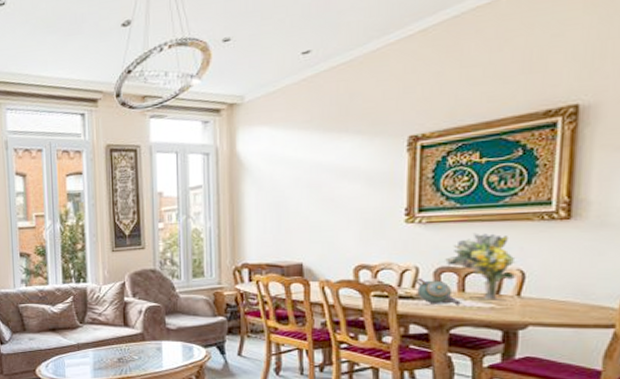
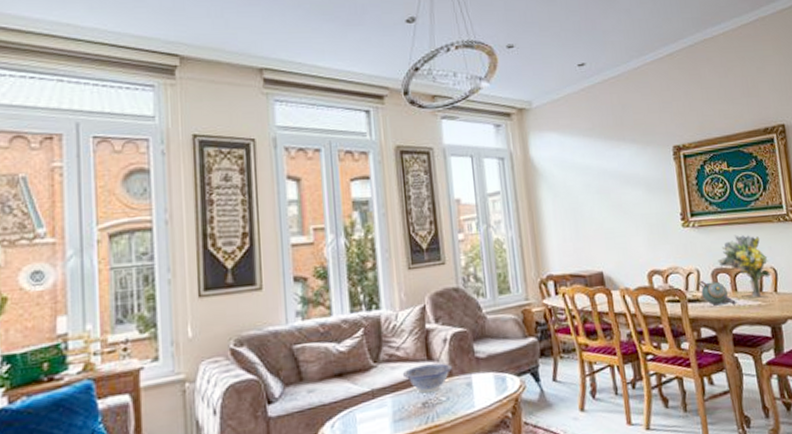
decorative bowl: none [102,329,145,351] -> present [402,362,452,394]

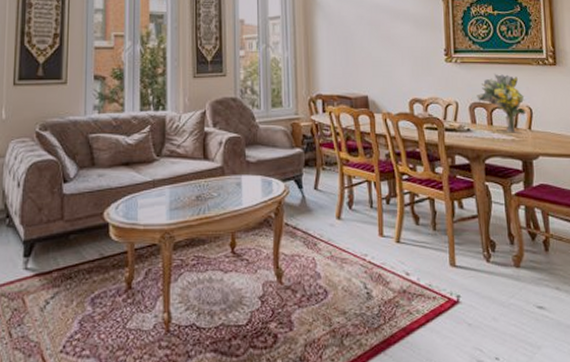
decorative bowl: present [402,362,452,394] -> none [180,163,225,188]
teapot: present [697,280,736,306] -> none [455,112,491,137]

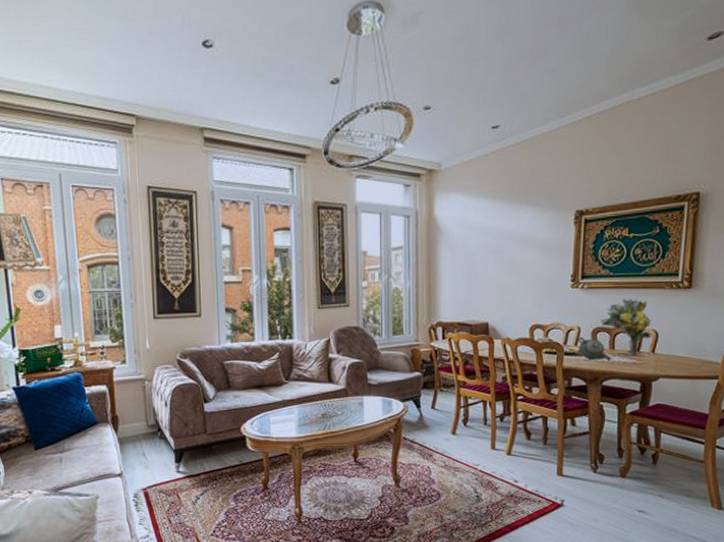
teapot: none [455,112,491,137] -> present [577,336,611,361]

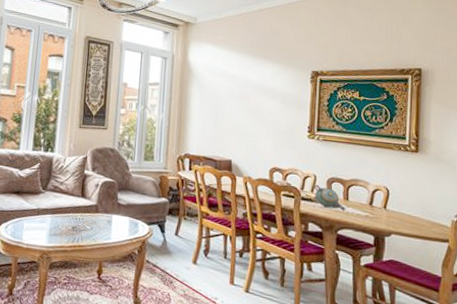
bouquet: present [601,298,652,358] -> none [335,153,383,212]

